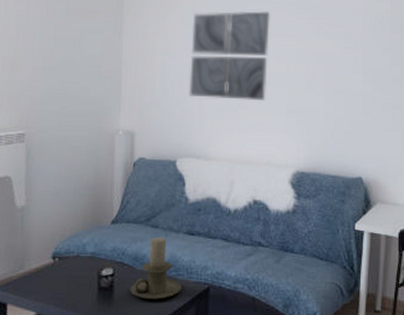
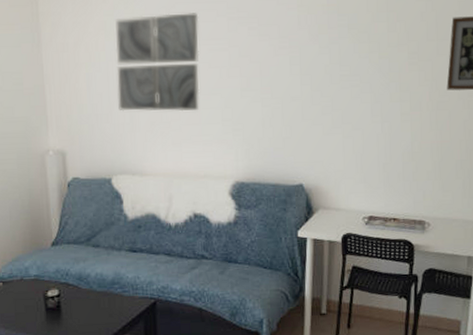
candle holder: present [130,237,182,300] -> none [77,256,129,317]

